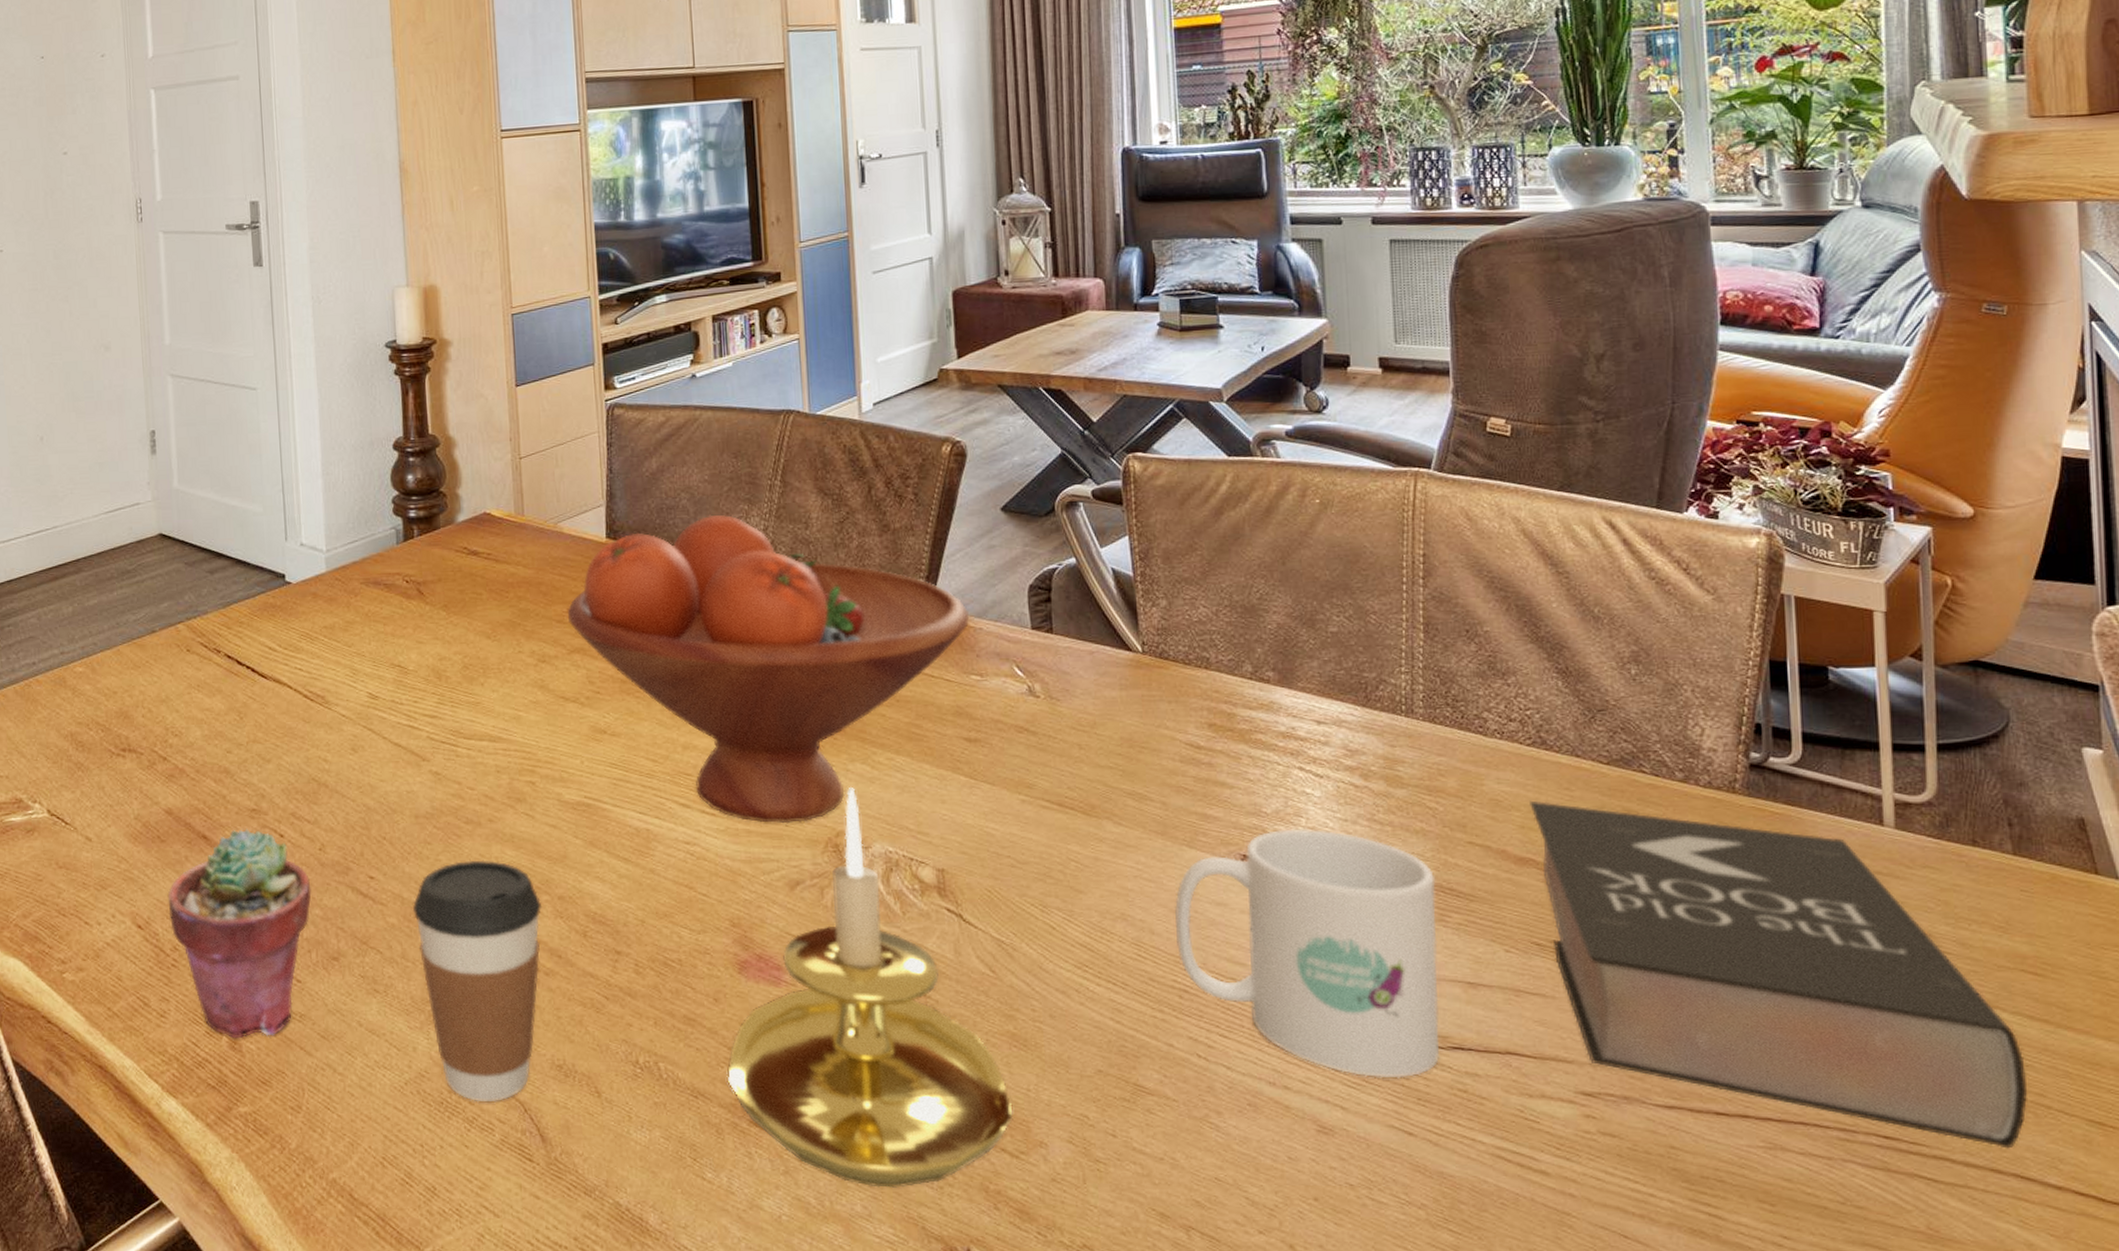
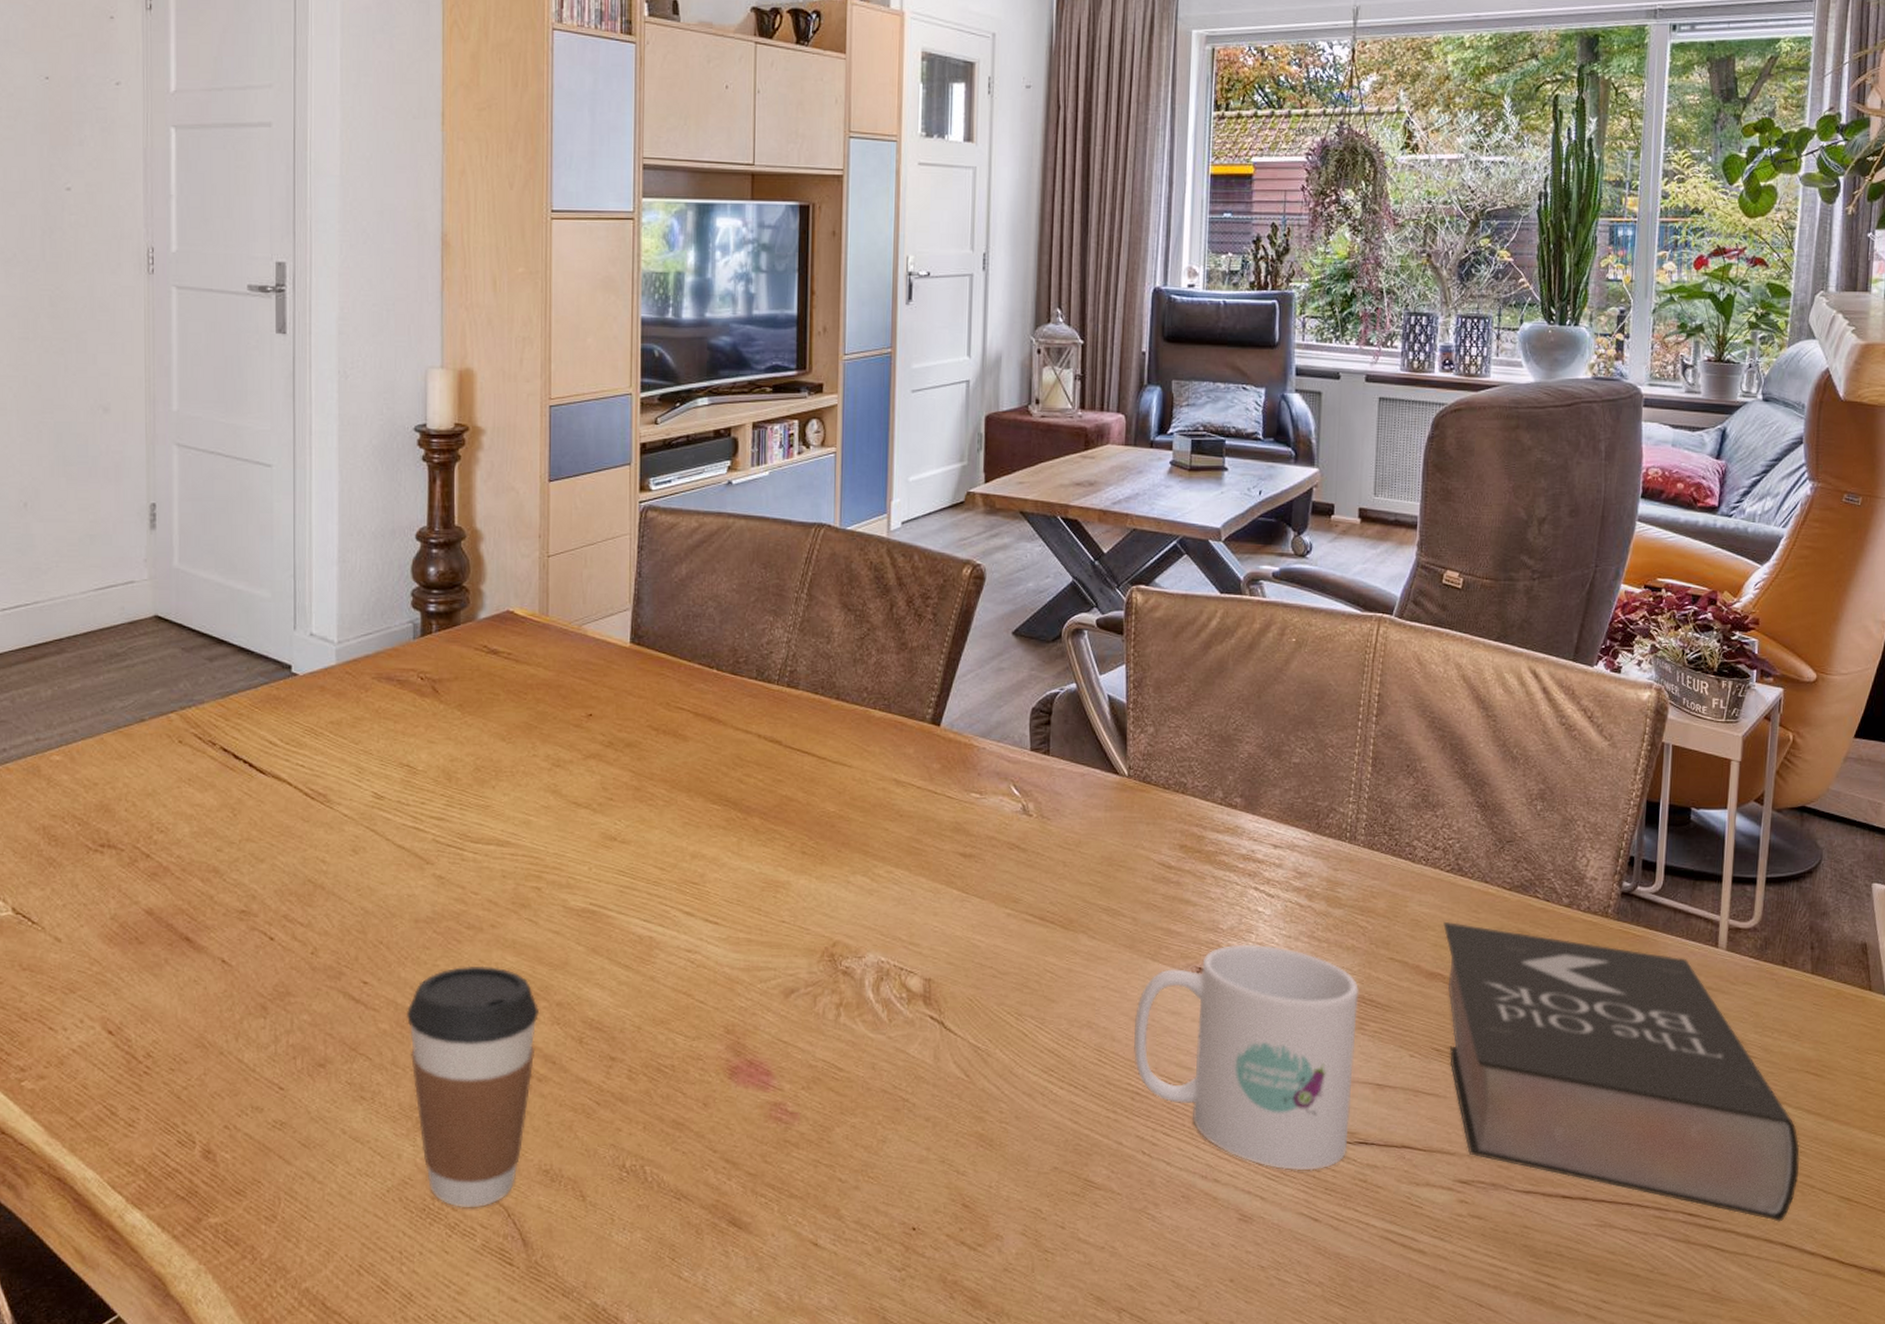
potted succulent: present [167,829,312,1039] -> none [143,931,300,1148]
fruit bowl: present [568,514,970,824] -> none [586,624,975,933]
candle holder: present [727,788,1012,1188] -> none [711,899,974,1281]

